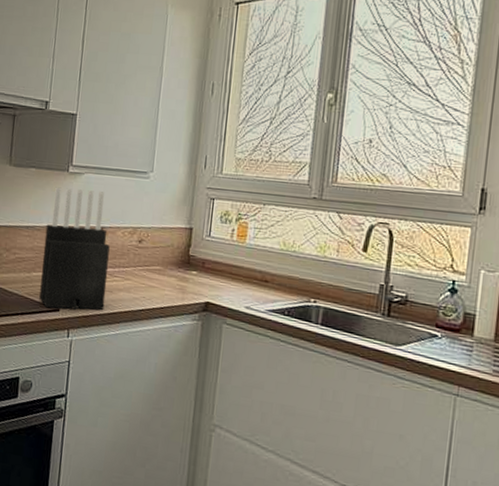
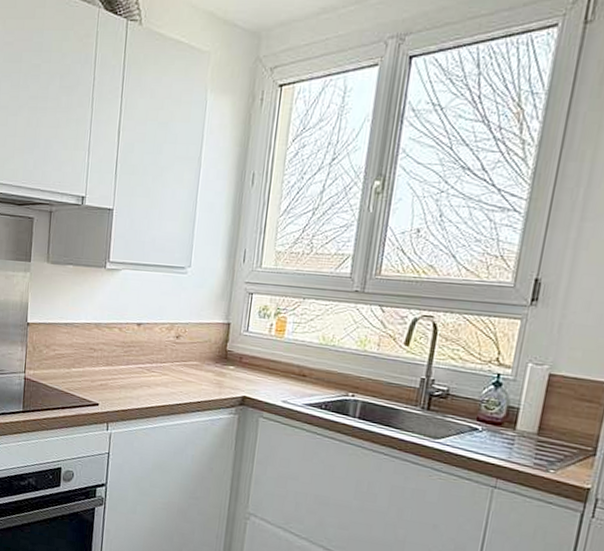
knife block: present [39,187,110,310] -> none [79,283,148,405]

